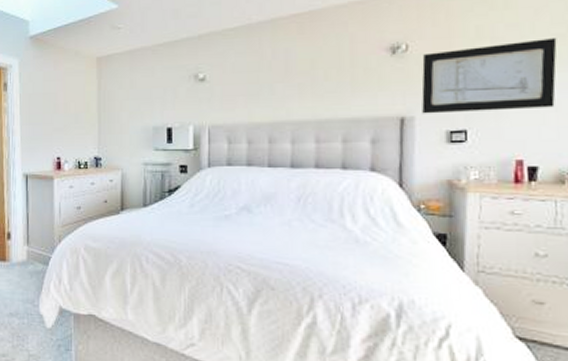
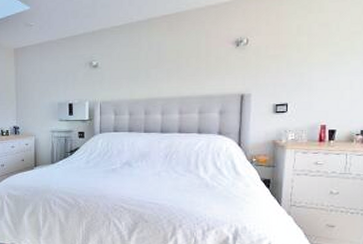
wall art: present [421,38,557,114] -> none [257,35,354,92]

